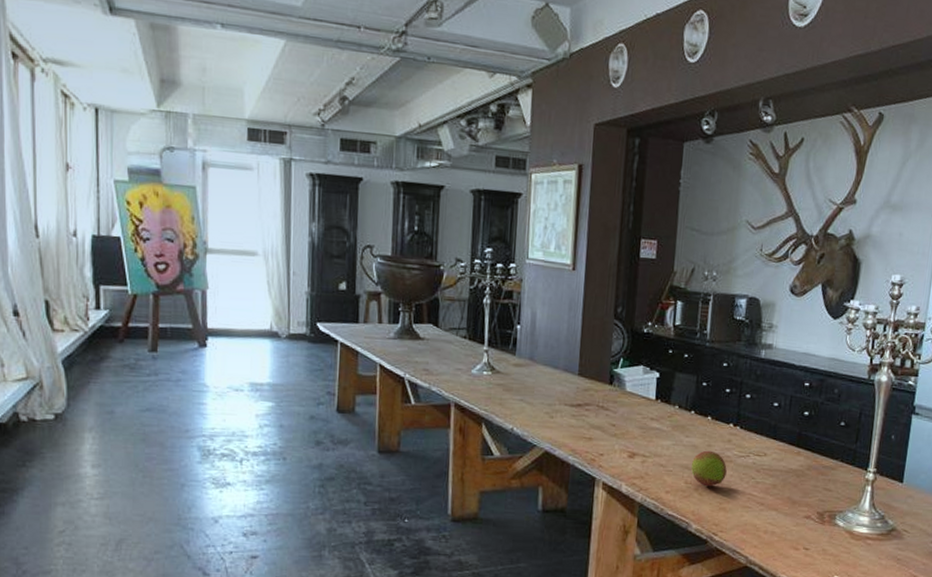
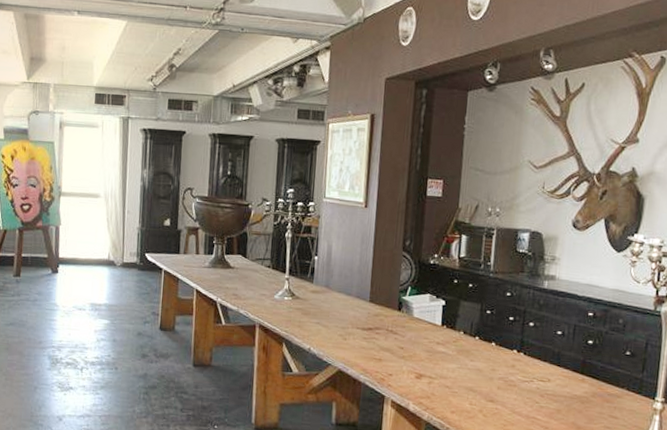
fruit: present [691,450,727,487] -> none [475,374,511,409]

